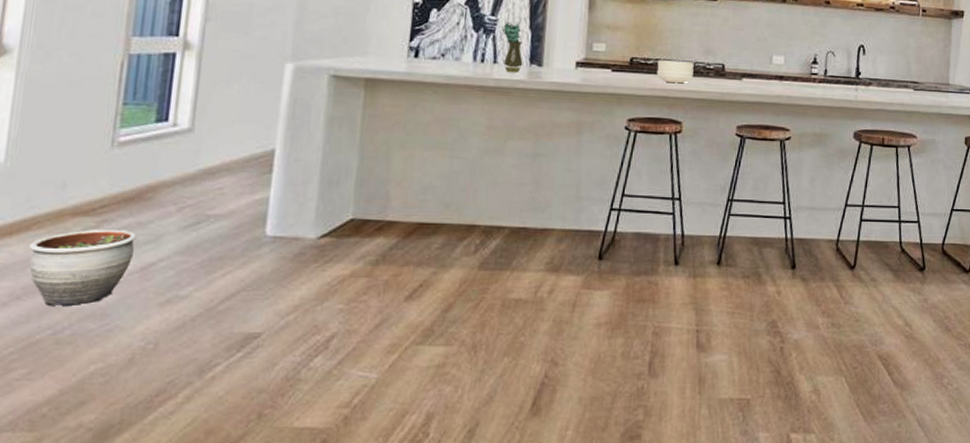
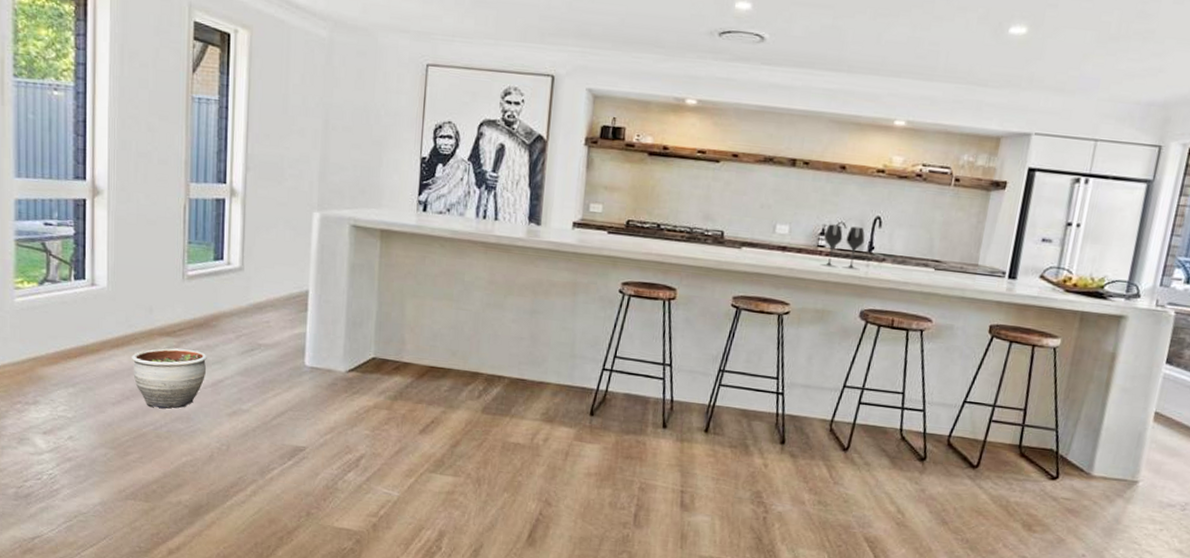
vase: present [502,20,523,73] -> none [503,177,522,231]
bowl: present [657,60,694,84] -> none [653,223,692,250]
wine glass: none [814,53,852,95] -> present [820,224,865,270]

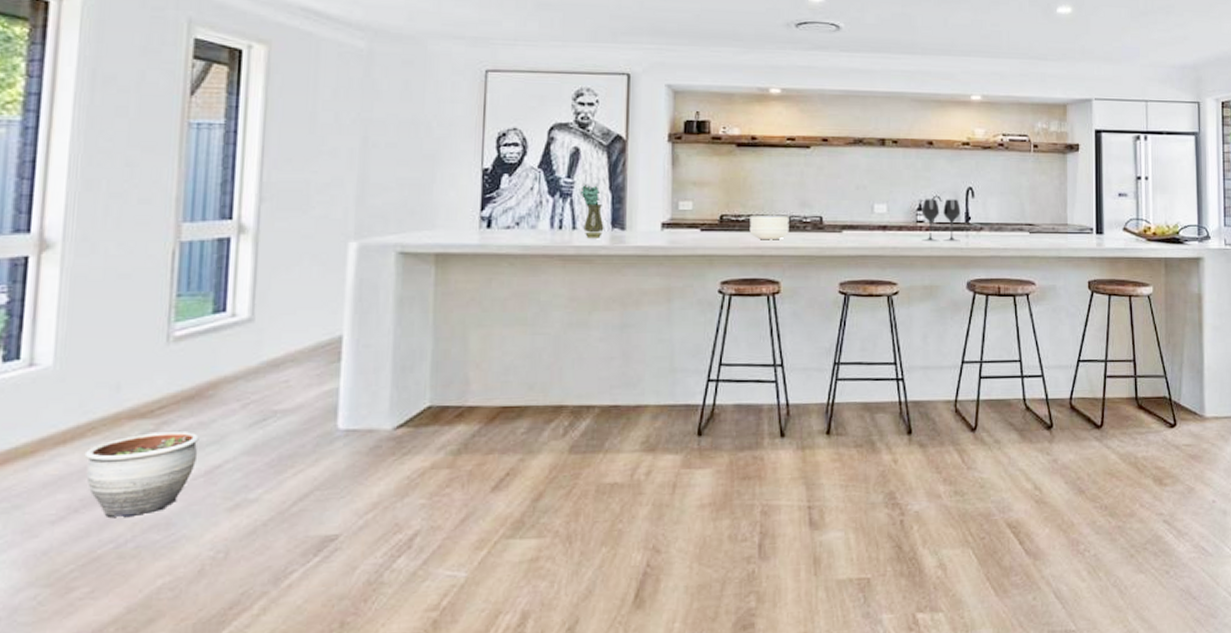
vase: none [503,177,522,231] -> present [580,182,604,239]
bowl: none [653,223,692,250] -> present [749,216,789,240]

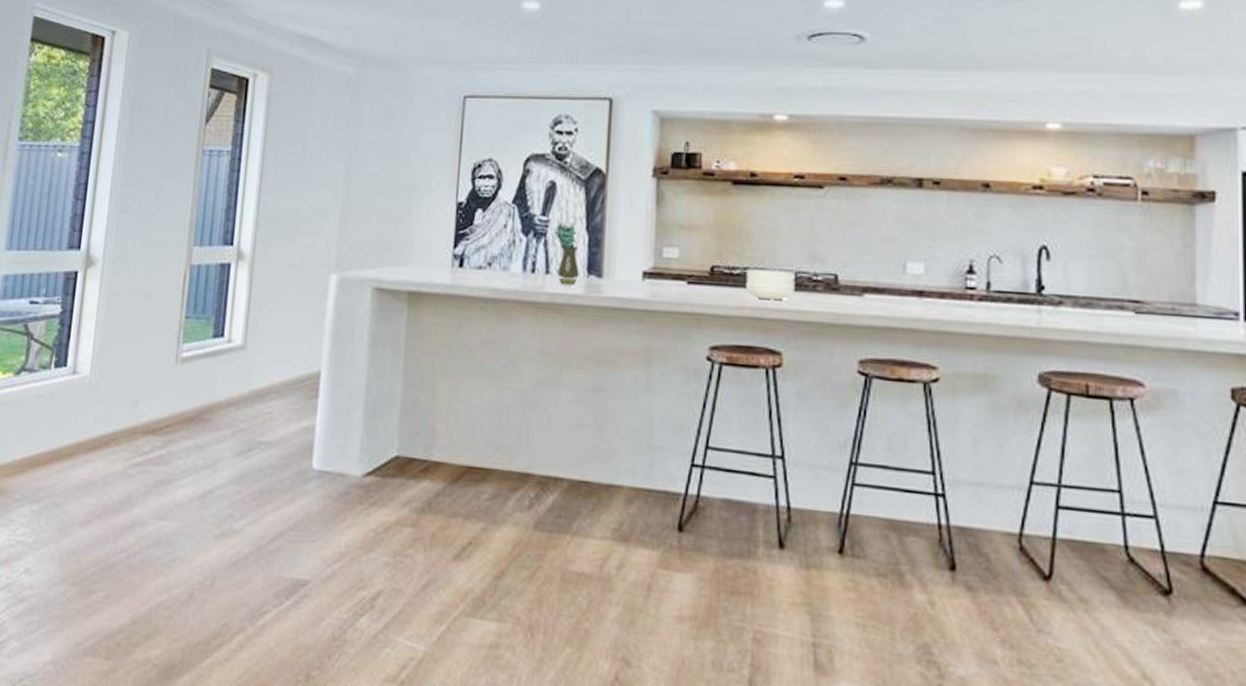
planter pot: present [84,431,199,518] -> none [108,449,196,531]
wine glass: present [921,199,961,242] -> none [972,258,1030,319]

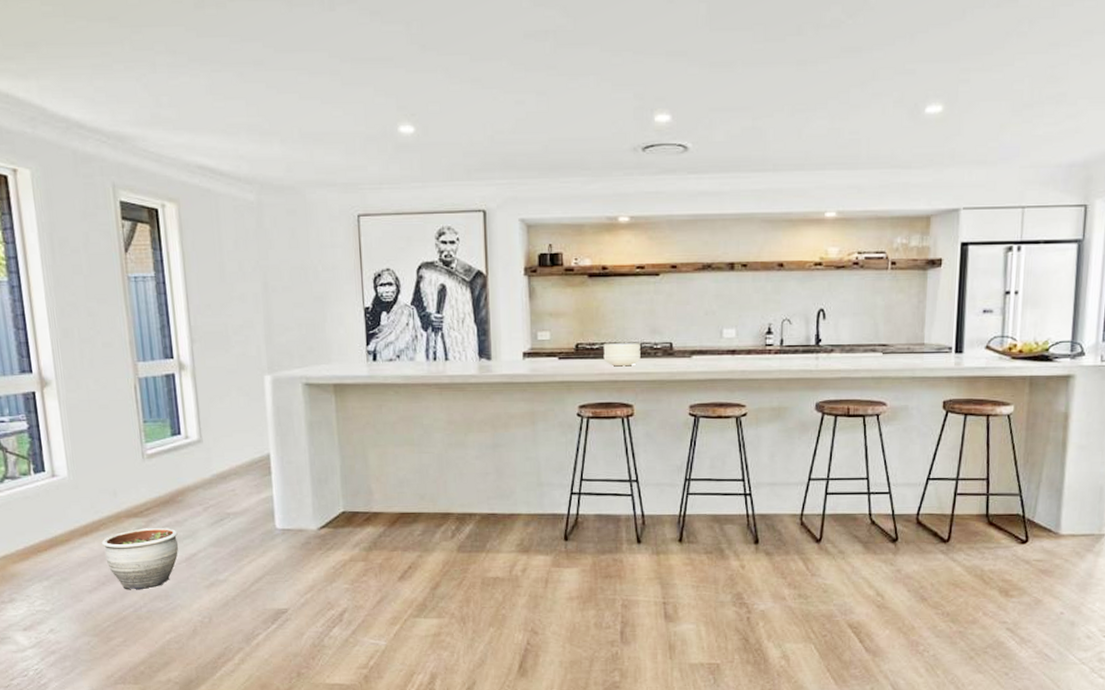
planter pot: none [108,449,196,531] -> present [101,528,179,590]
vase: present [555,221,580,286] -> none [449,317,473,368]

